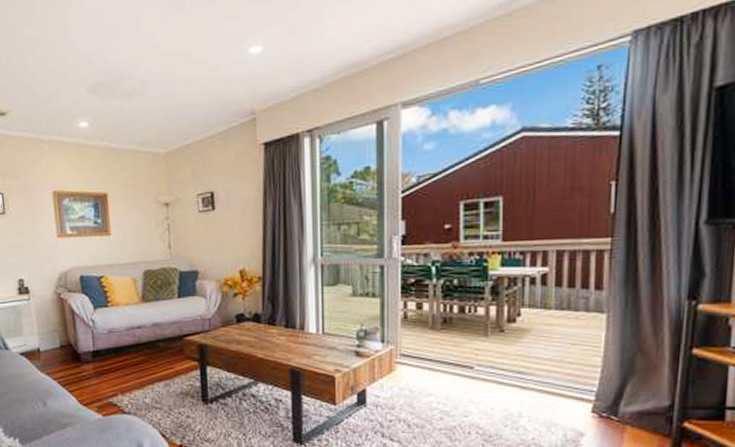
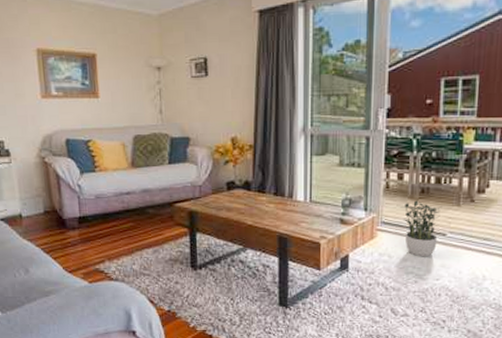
potted plant: none [421,331,468,392] -> present [400,200,442,257]

